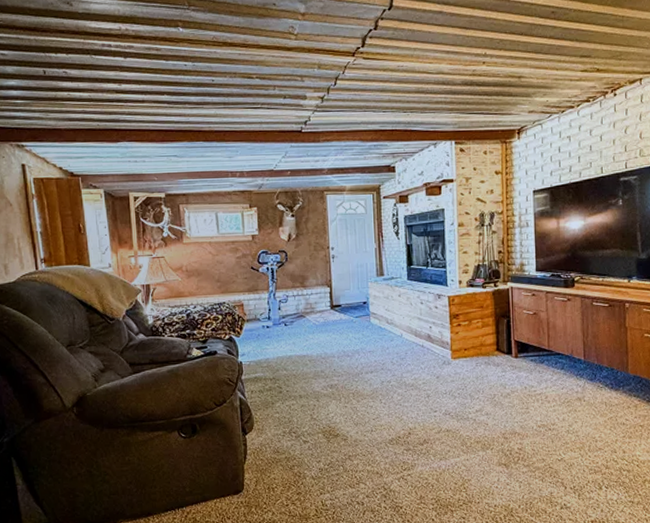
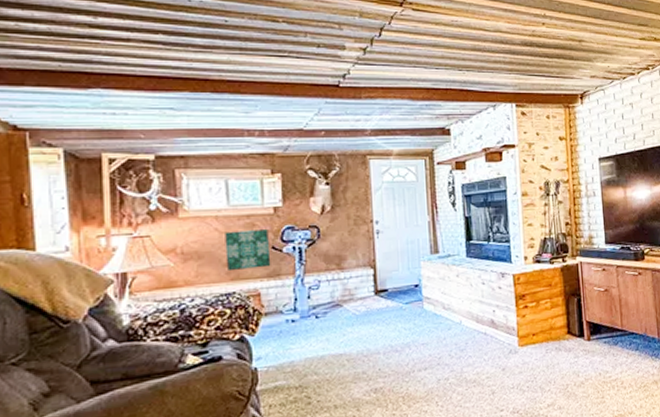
wall art: none [216,253,251,286] -> present [225,229,271,272]

